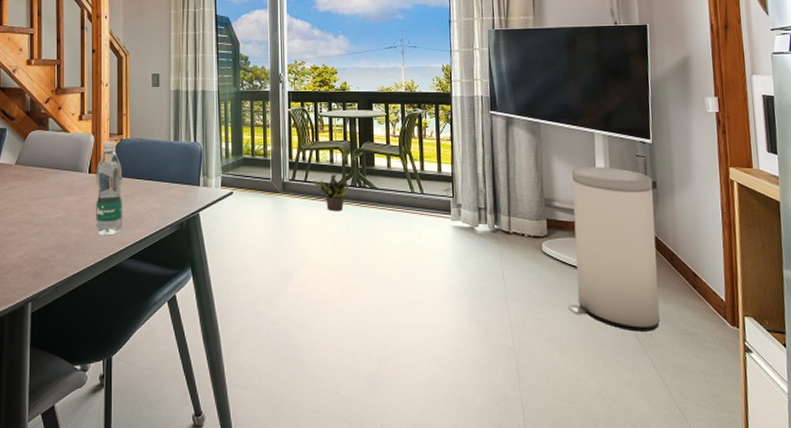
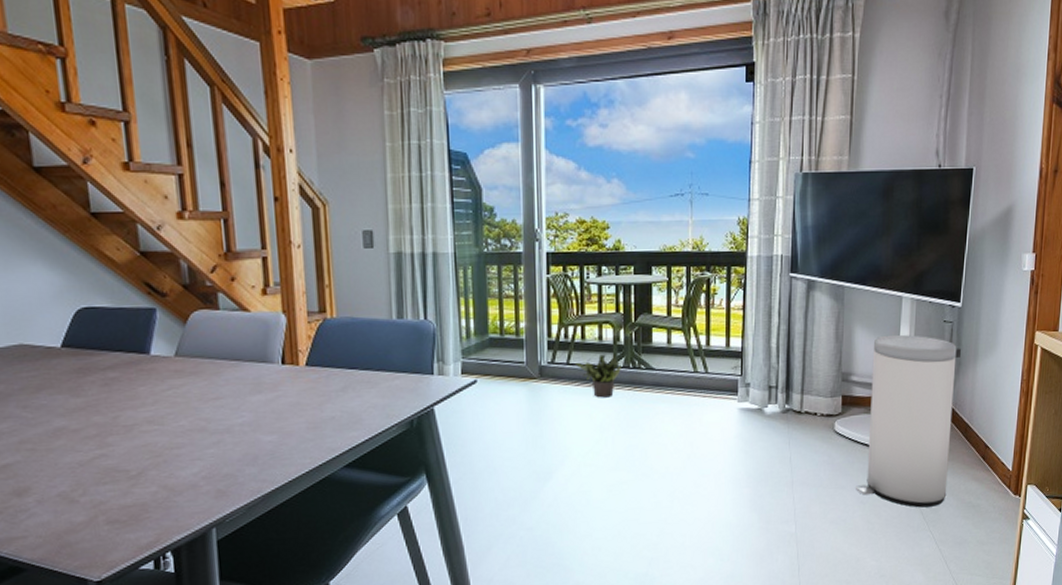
bottle: present [96,141,123,236] -> none [291,321,333,442]

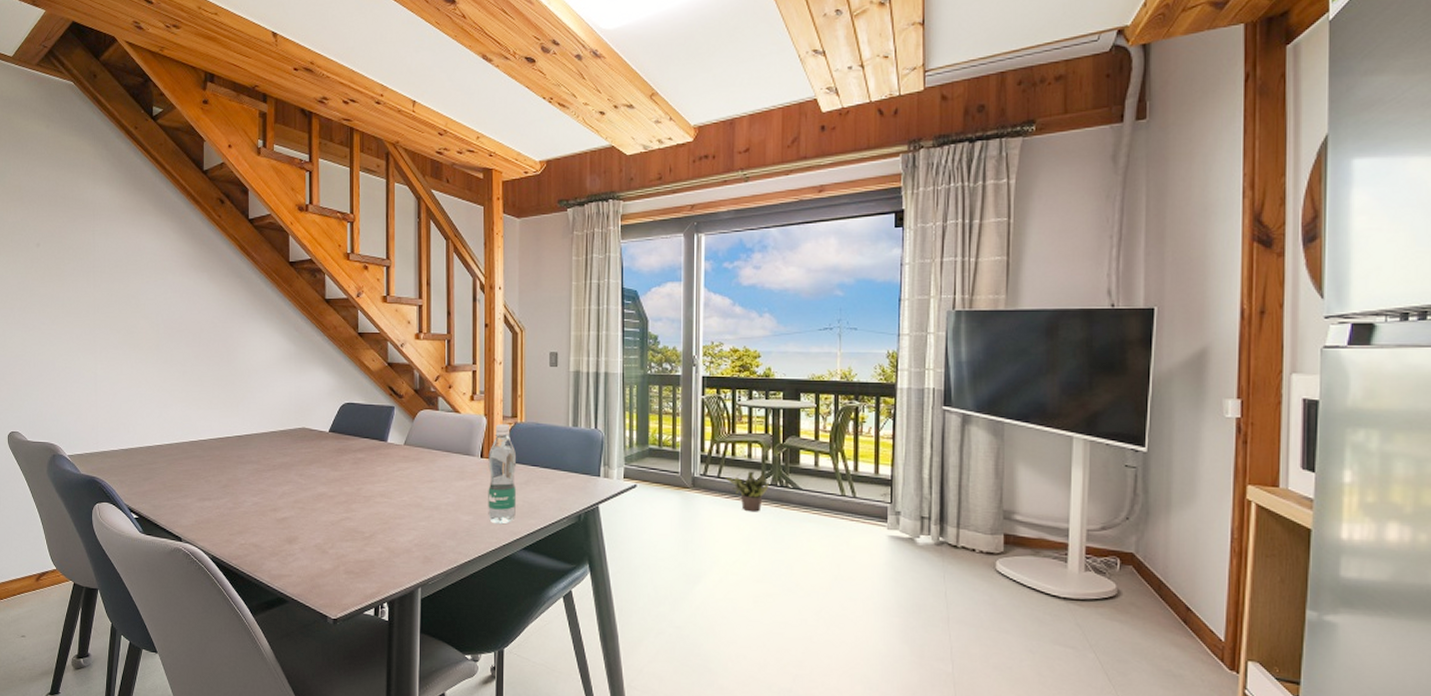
bottle: none [291,321,333,442] -> present [488,424,517,525]
pedal bin: present [856,334,961,508] -> none [1023,475,1148,669]

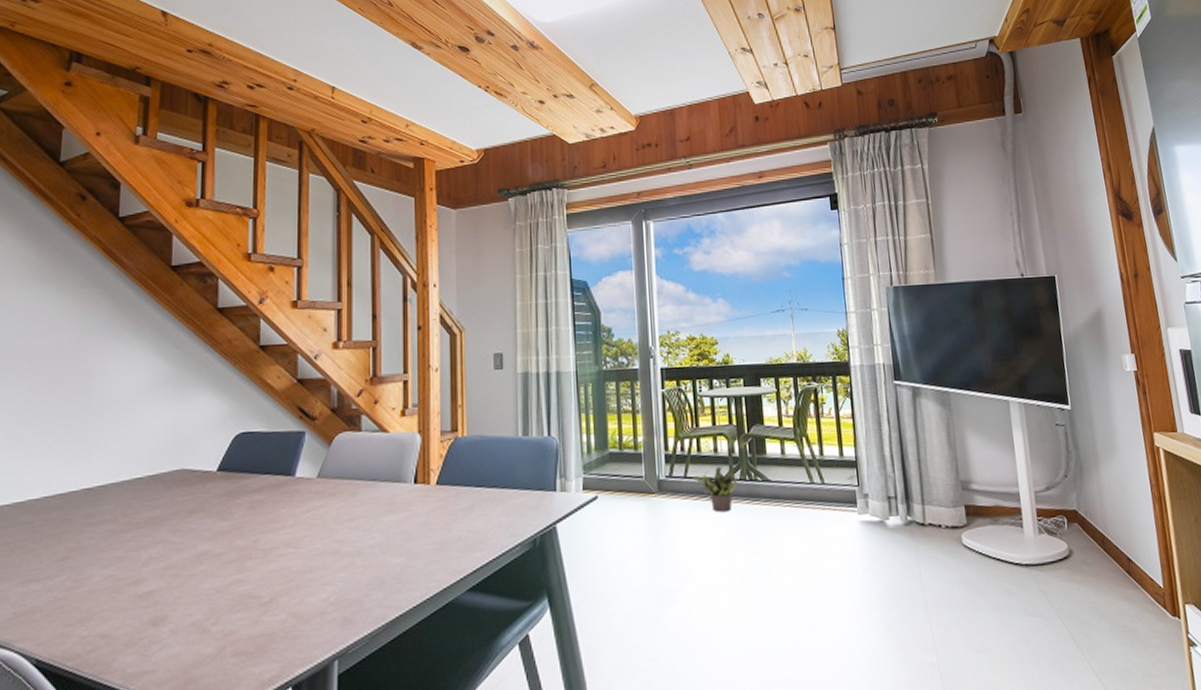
bottle: present [488,424,517,525] -> none [423,440,460,564]

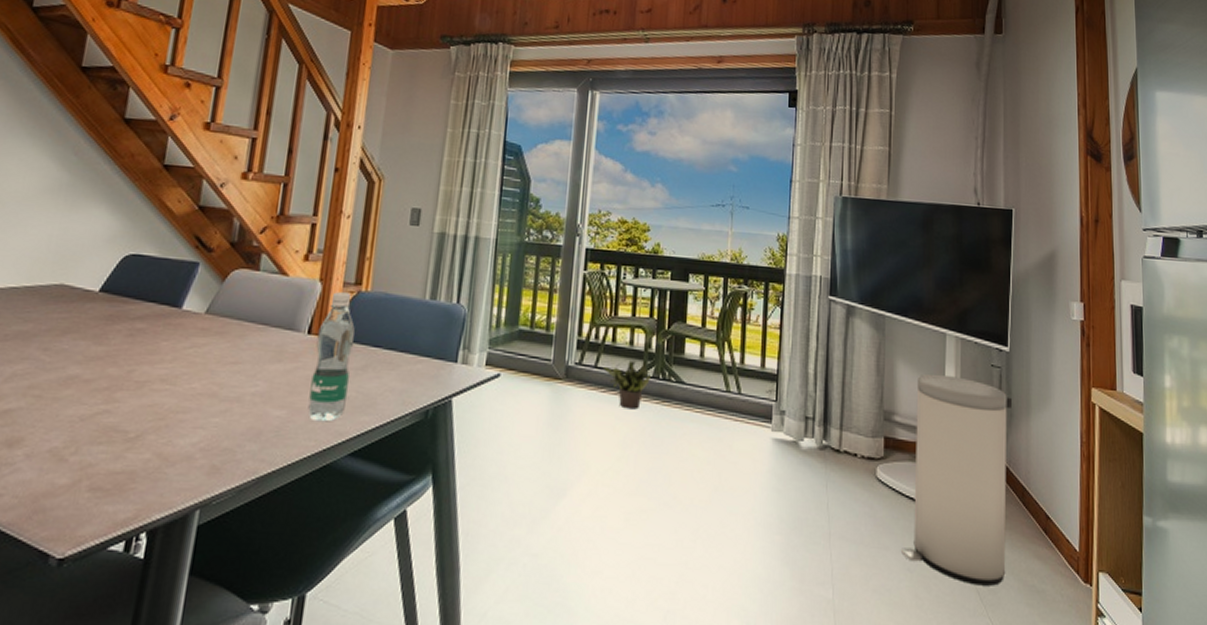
bottle: none [423,440,460,564] -> present [307,292,356,422]
pedal bin: none [988,439,1097,633] -> present [901,373,1012,586]

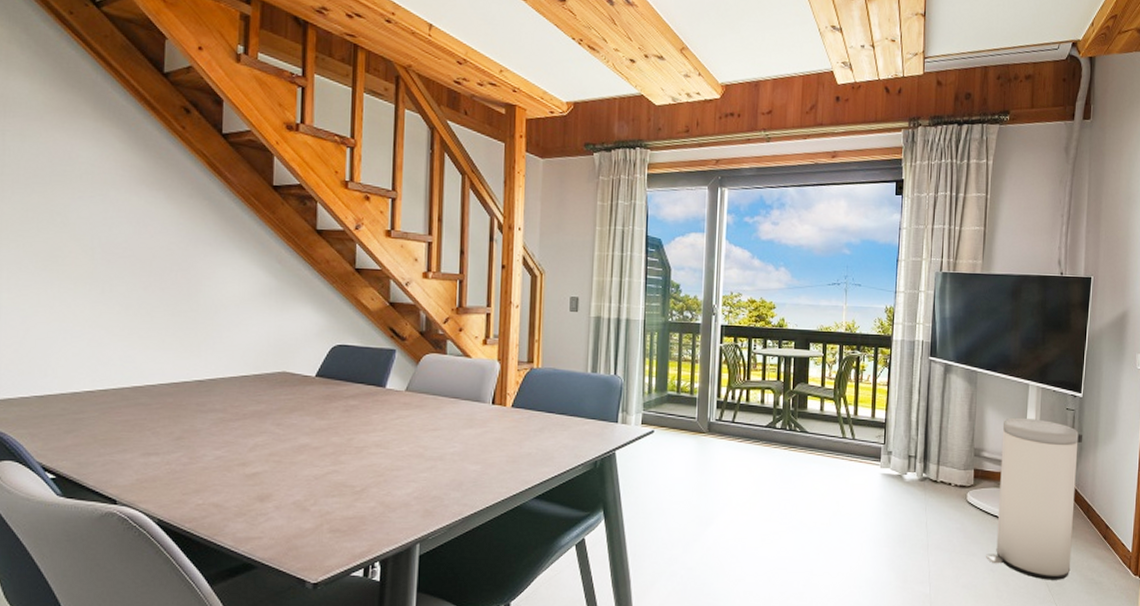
bottle: present [307,292,356,422] -> none [498,369,532,474]
potted plant: present [604,361,651,410] -> none [740,416,779,455]

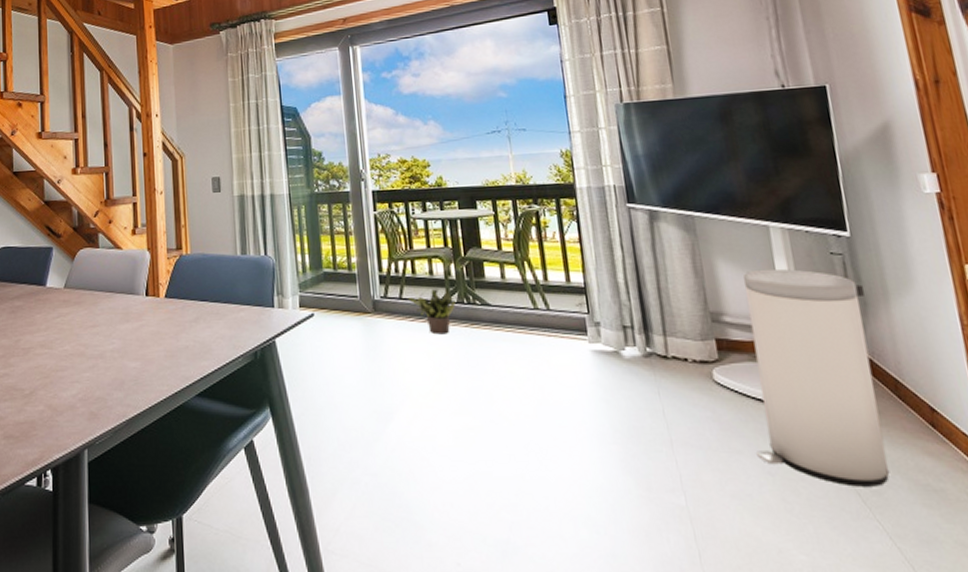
potted plant: none [740,416,779,455] -> present [408,289,456,335]

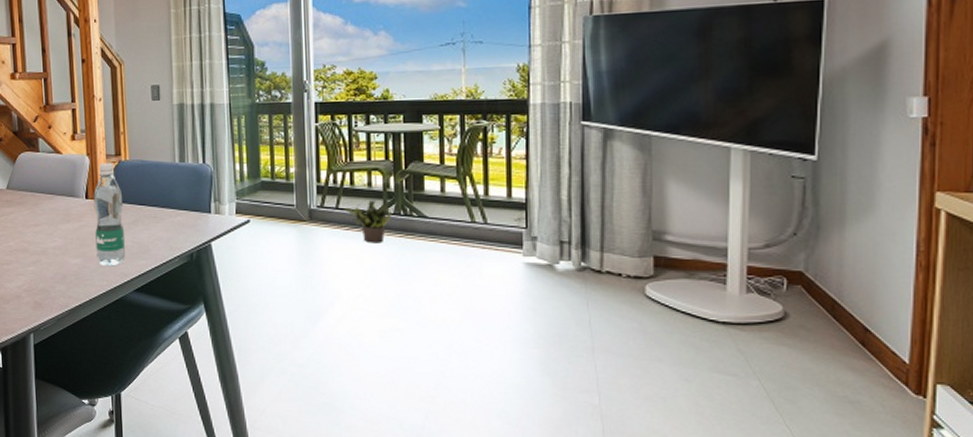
bottle: none [153,257,187,370] -> present [93,163,126,267]
pedal bin: present [743,268,890,487] -> none [677,190,819,396]

